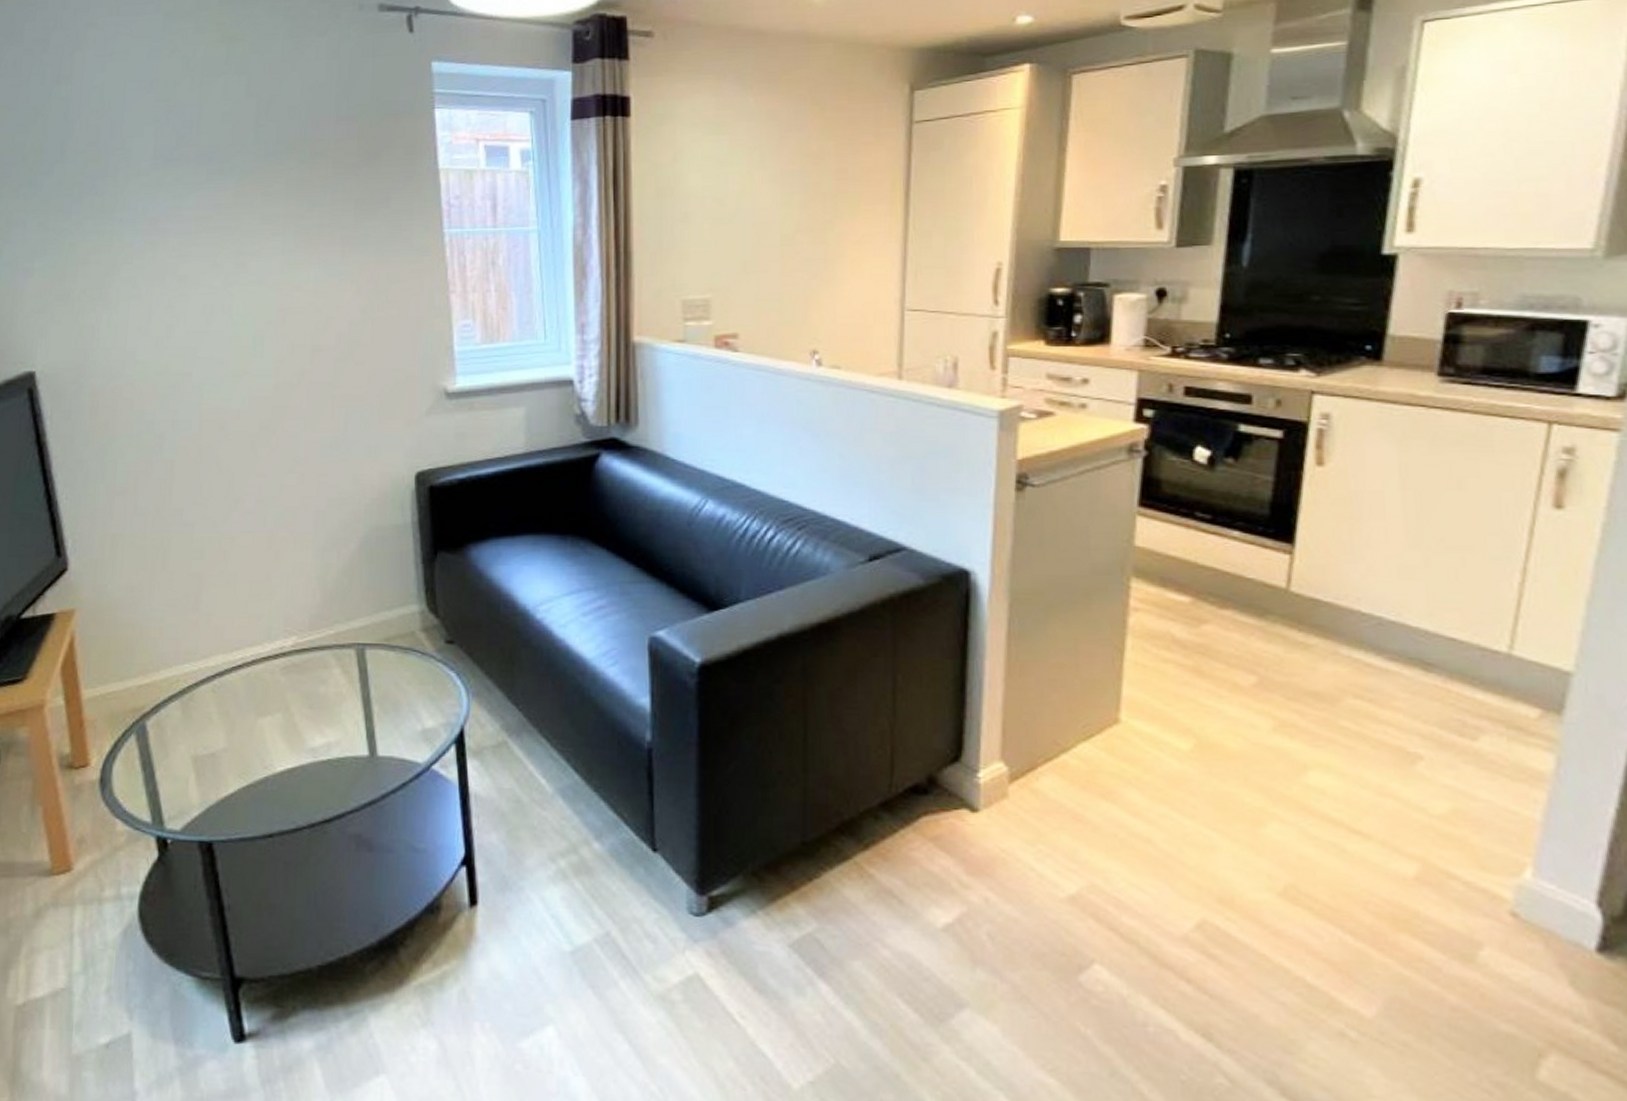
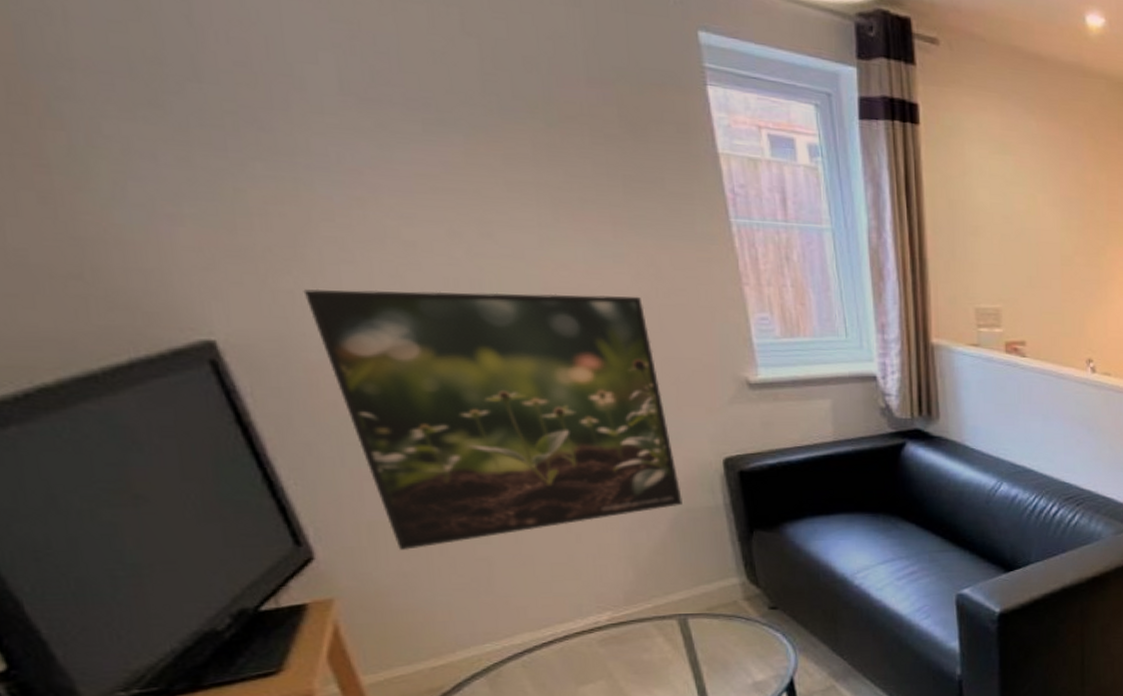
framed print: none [101,311,374,563] -> present [303,288,683,550]

